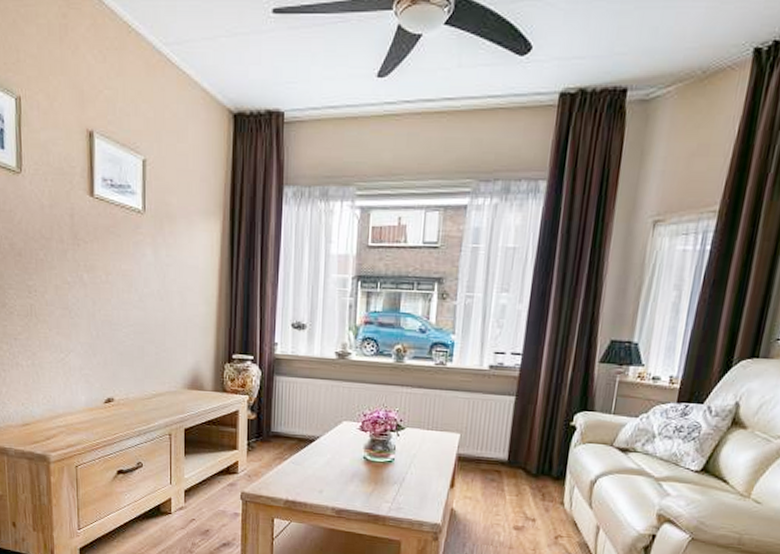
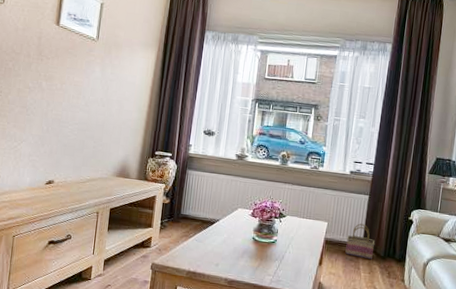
basket: none [484,433,525,479] -> present [345,223,375,260]

